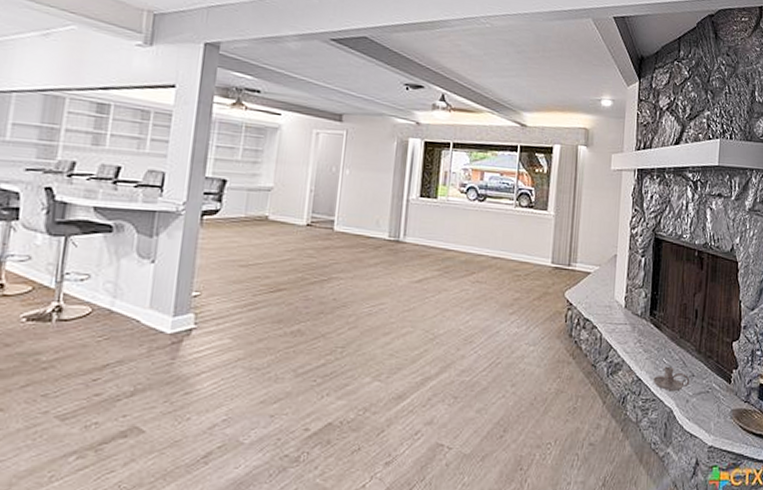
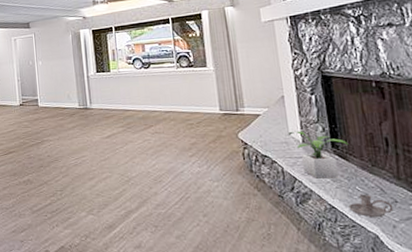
potted plant: none [613,294,665,349] -> present [287,131,349,179]

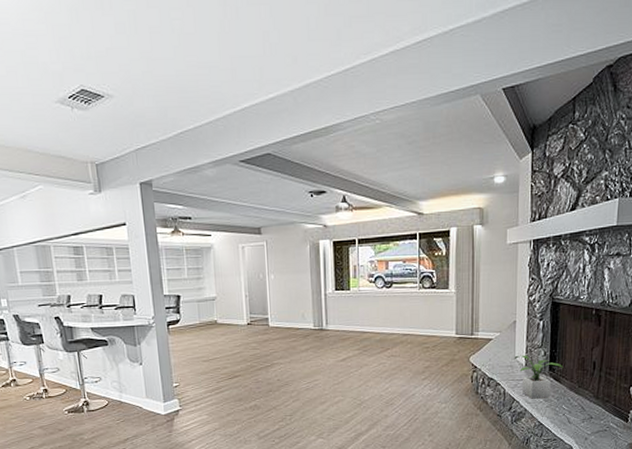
candle holder: present [348,194,394,218] -> none [554,411,588,432]

